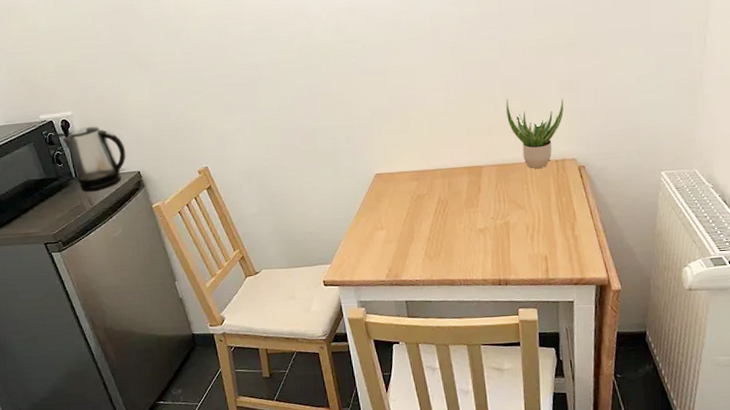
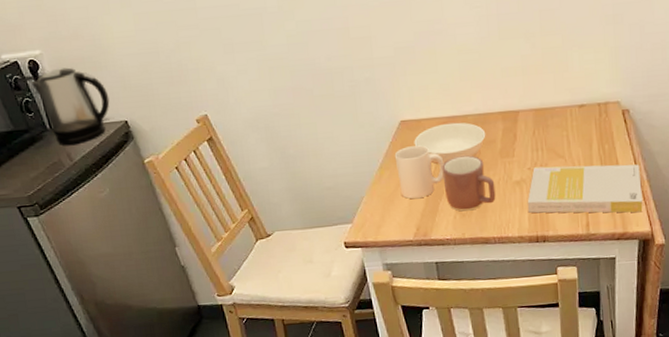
cup: none [370,196,415,244] -> present [394,145,444,199]
bowl: none [387,175,453,213] -> present [414,122,486,165]
mug: none [412,205,461,256] -> present [442,155,496,212]
book: none [490,215,599,260] -> present [527,164,643,213]
potted plant: present [506,98,564,168] -> none [544,34,608,113]

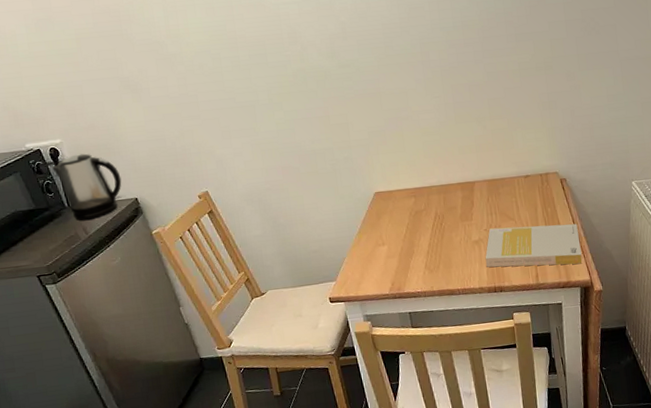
cup: present [394,145,444,199] -> none [370,212,414,259]
bowl: present [414,122,486,165] -> none [387,192,448,229]
mug: present [442,155,496,212] -> none [412,220,459,268]

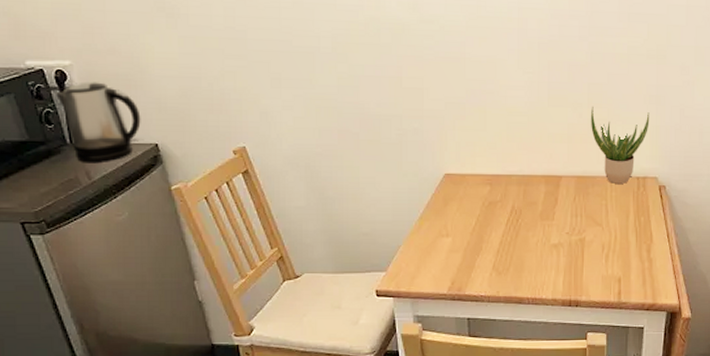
book: present [485,224,582,267] -> none [563,232,673,286]
potted plant: none [493,117,545,182] -> present [591,106,650,184]

